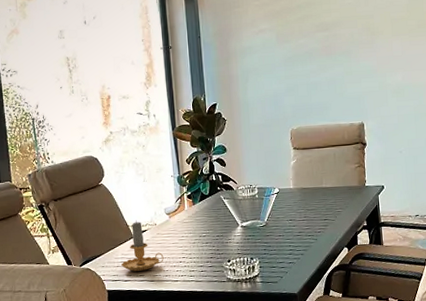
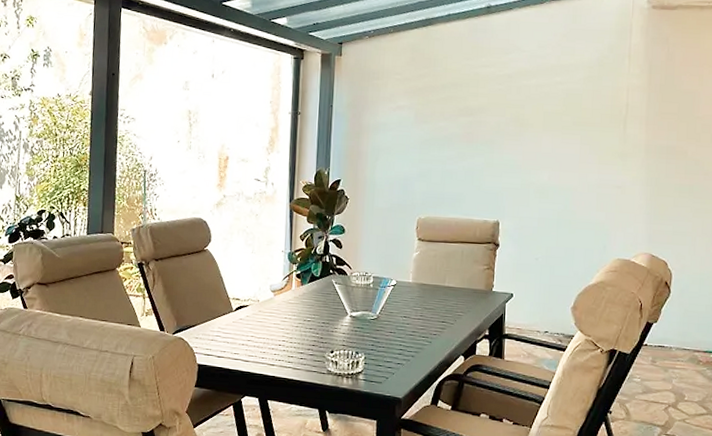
candle: present [121,220,164,272] -> none [216,293,263,349]

